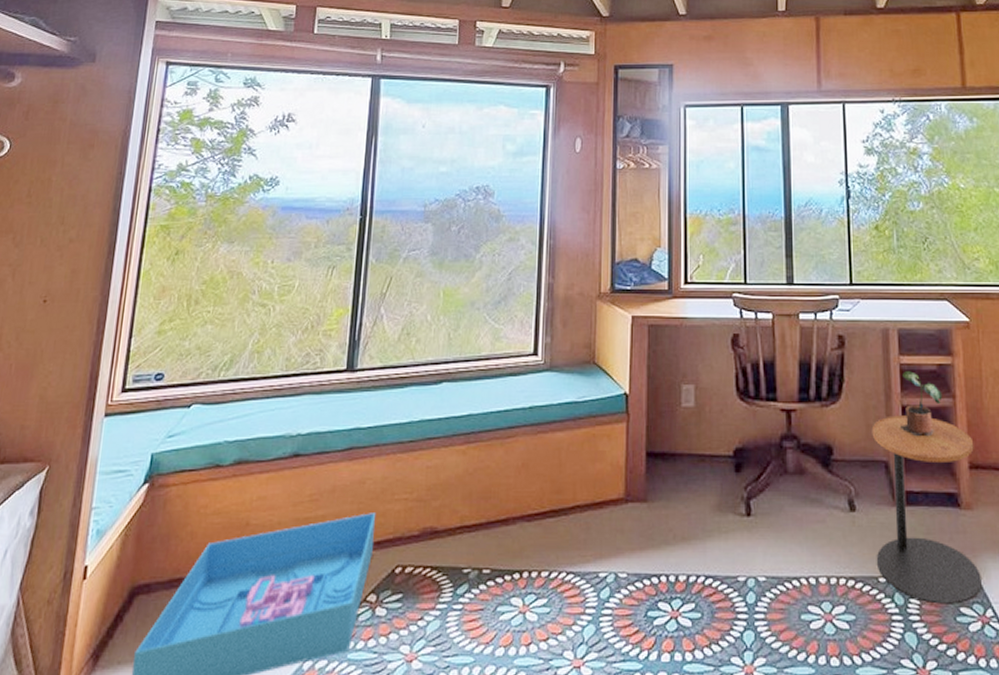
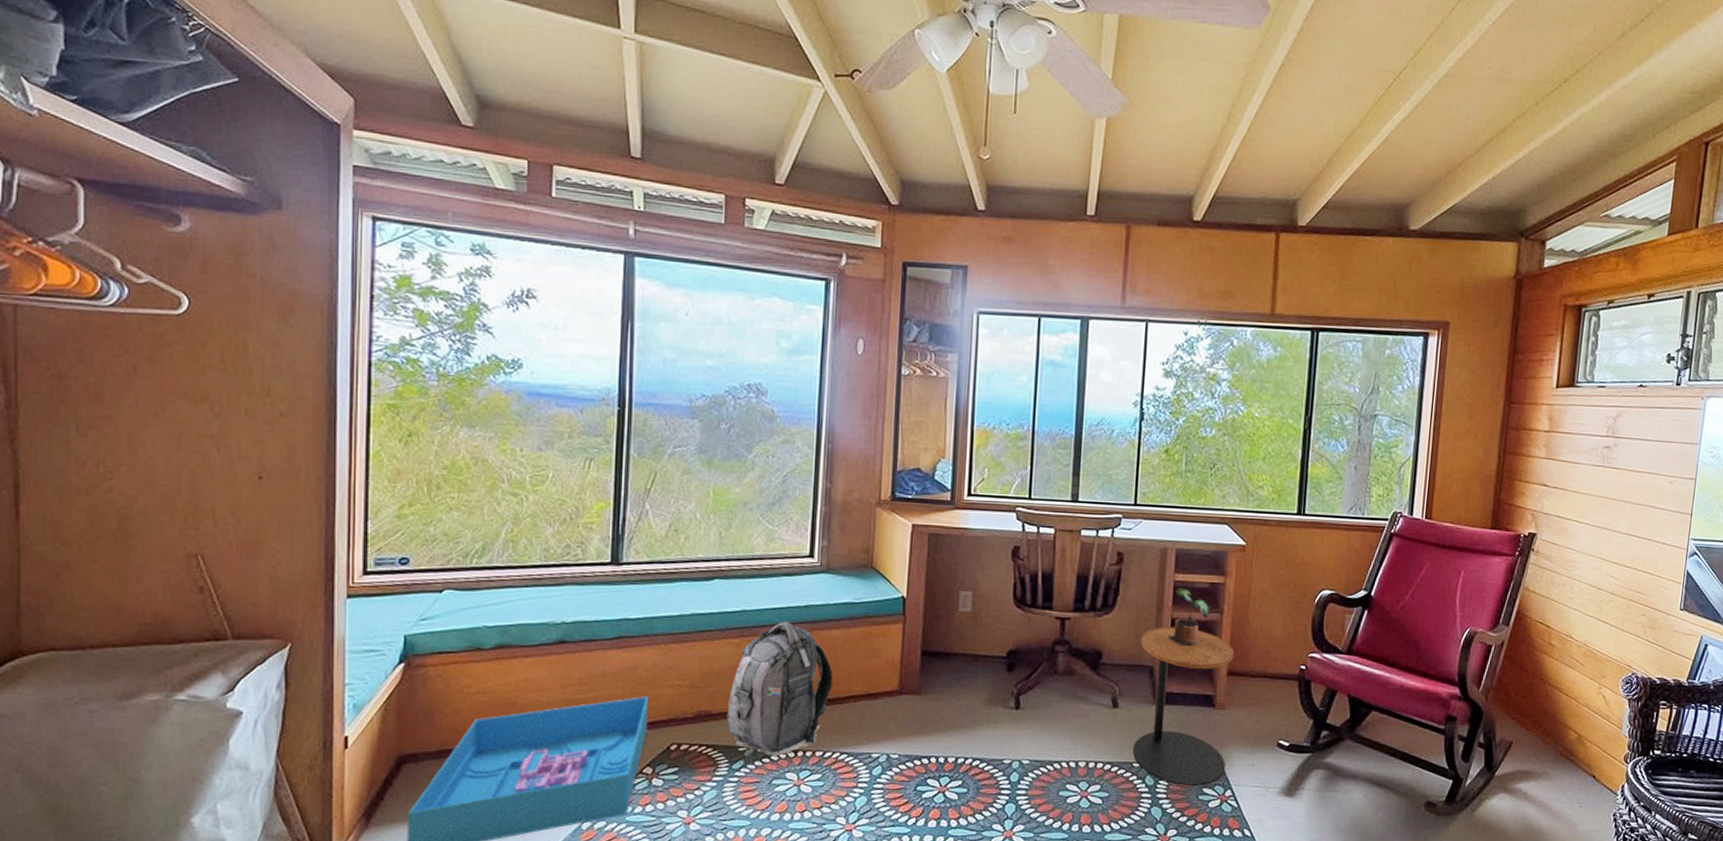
backpack: none [450,424,558,578] -> present [725,621,833,756]

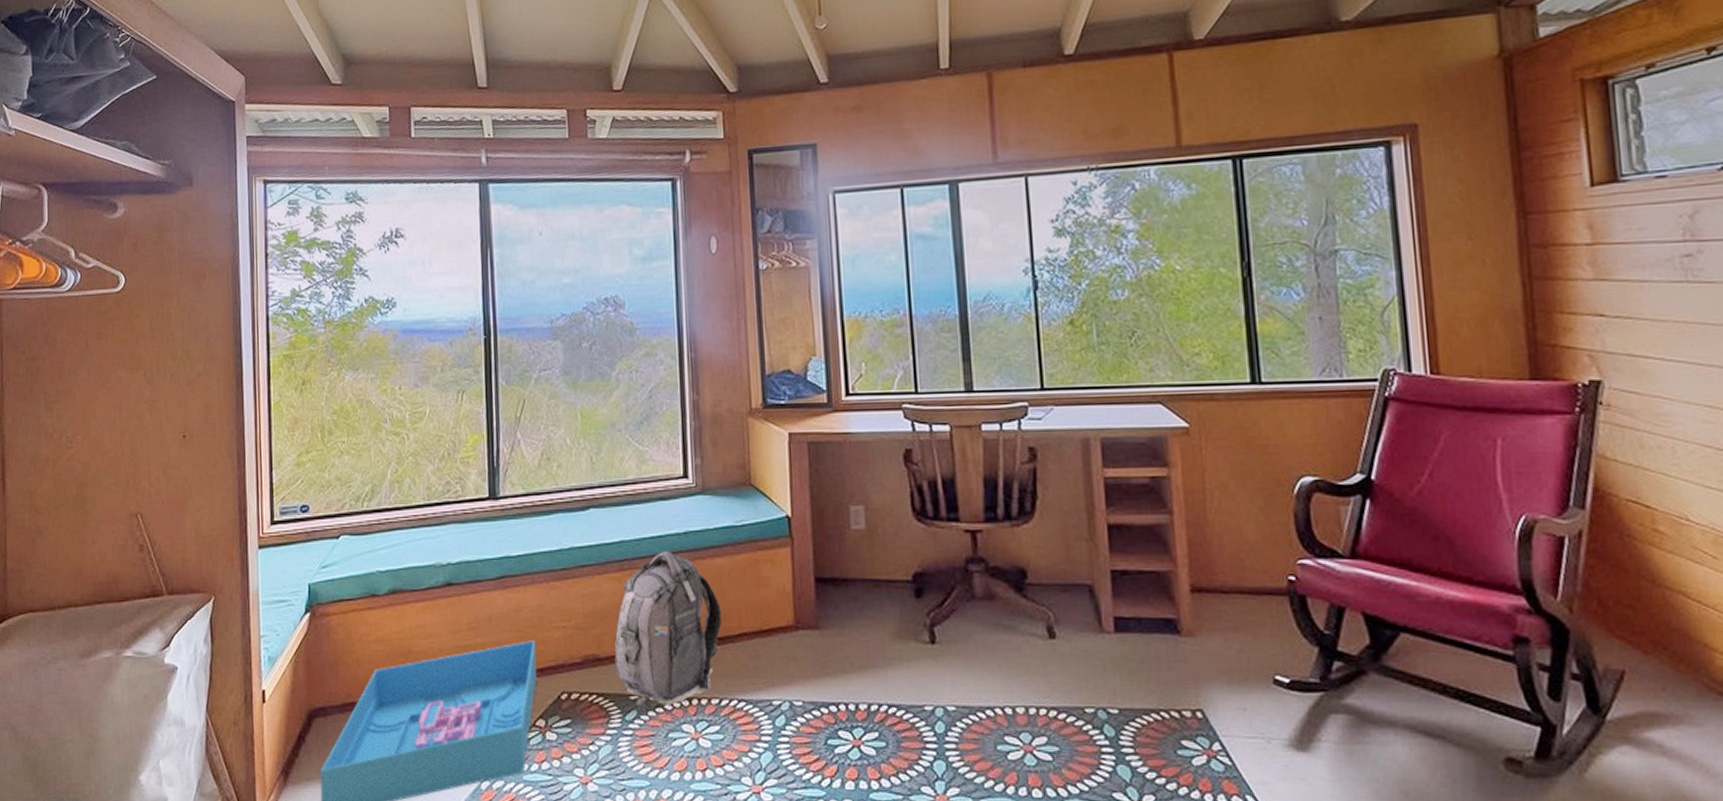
side table: present [1132,627,1235,786] -> none [1072,535,1207,737]
potted plant: present [1168,588,1211,646] -> none [1106,485,1157,557]

